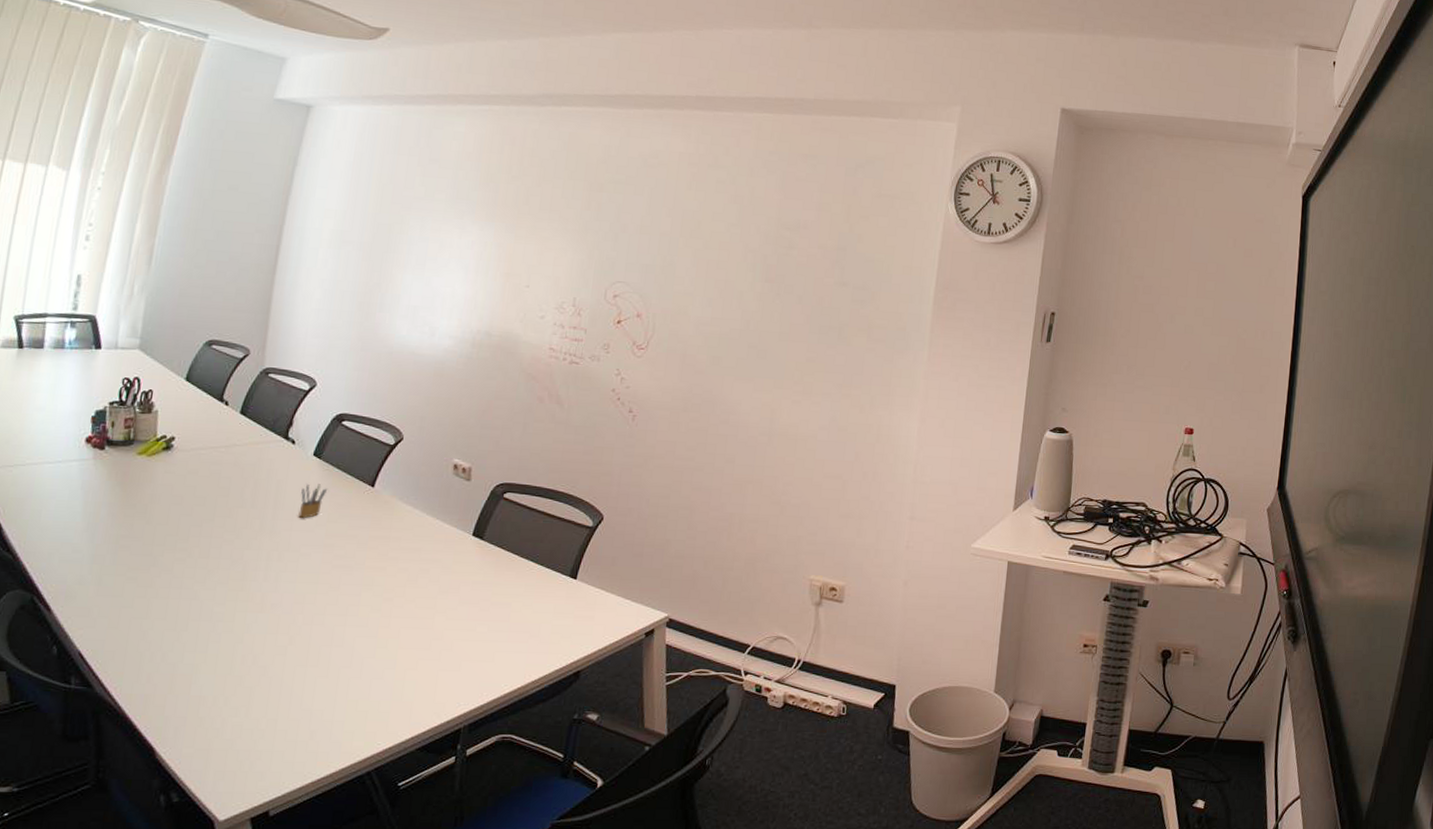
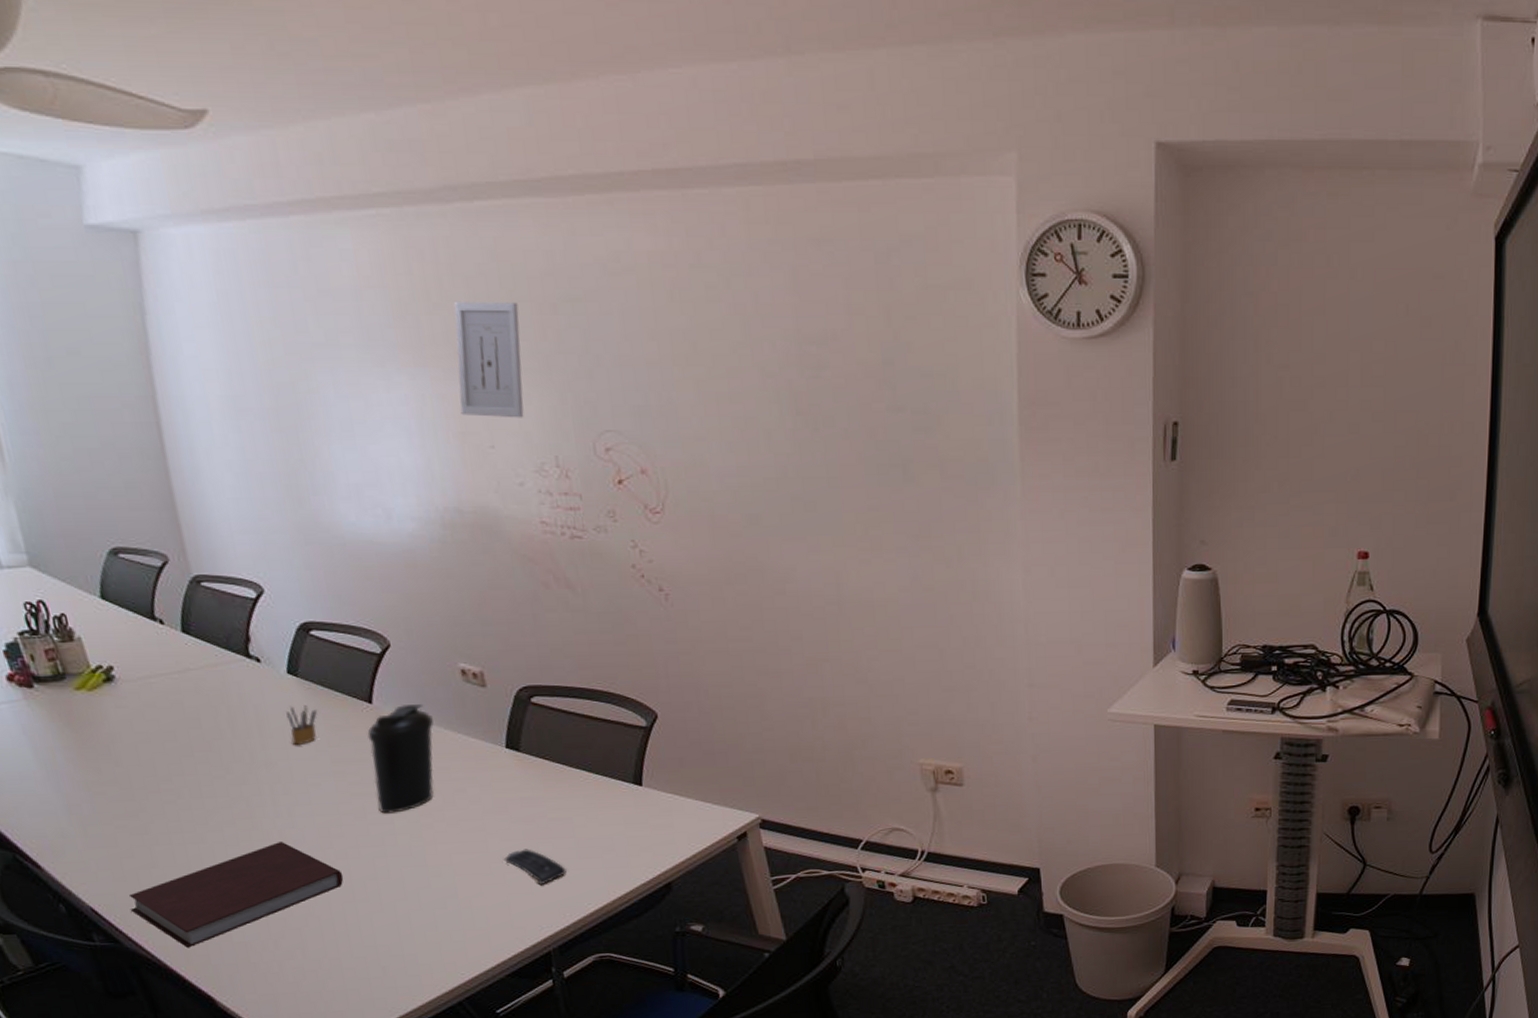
notebook: none [112,604,304,698] -> present [128,842,344,948]
water bottle: none [352,490,420,586] -> present [367,704,434,814]
remote control: none [443,628,495,664] -> present [503,849,568,886]
wall art: none [510,176,575,267] -> present [454,302,524,418]

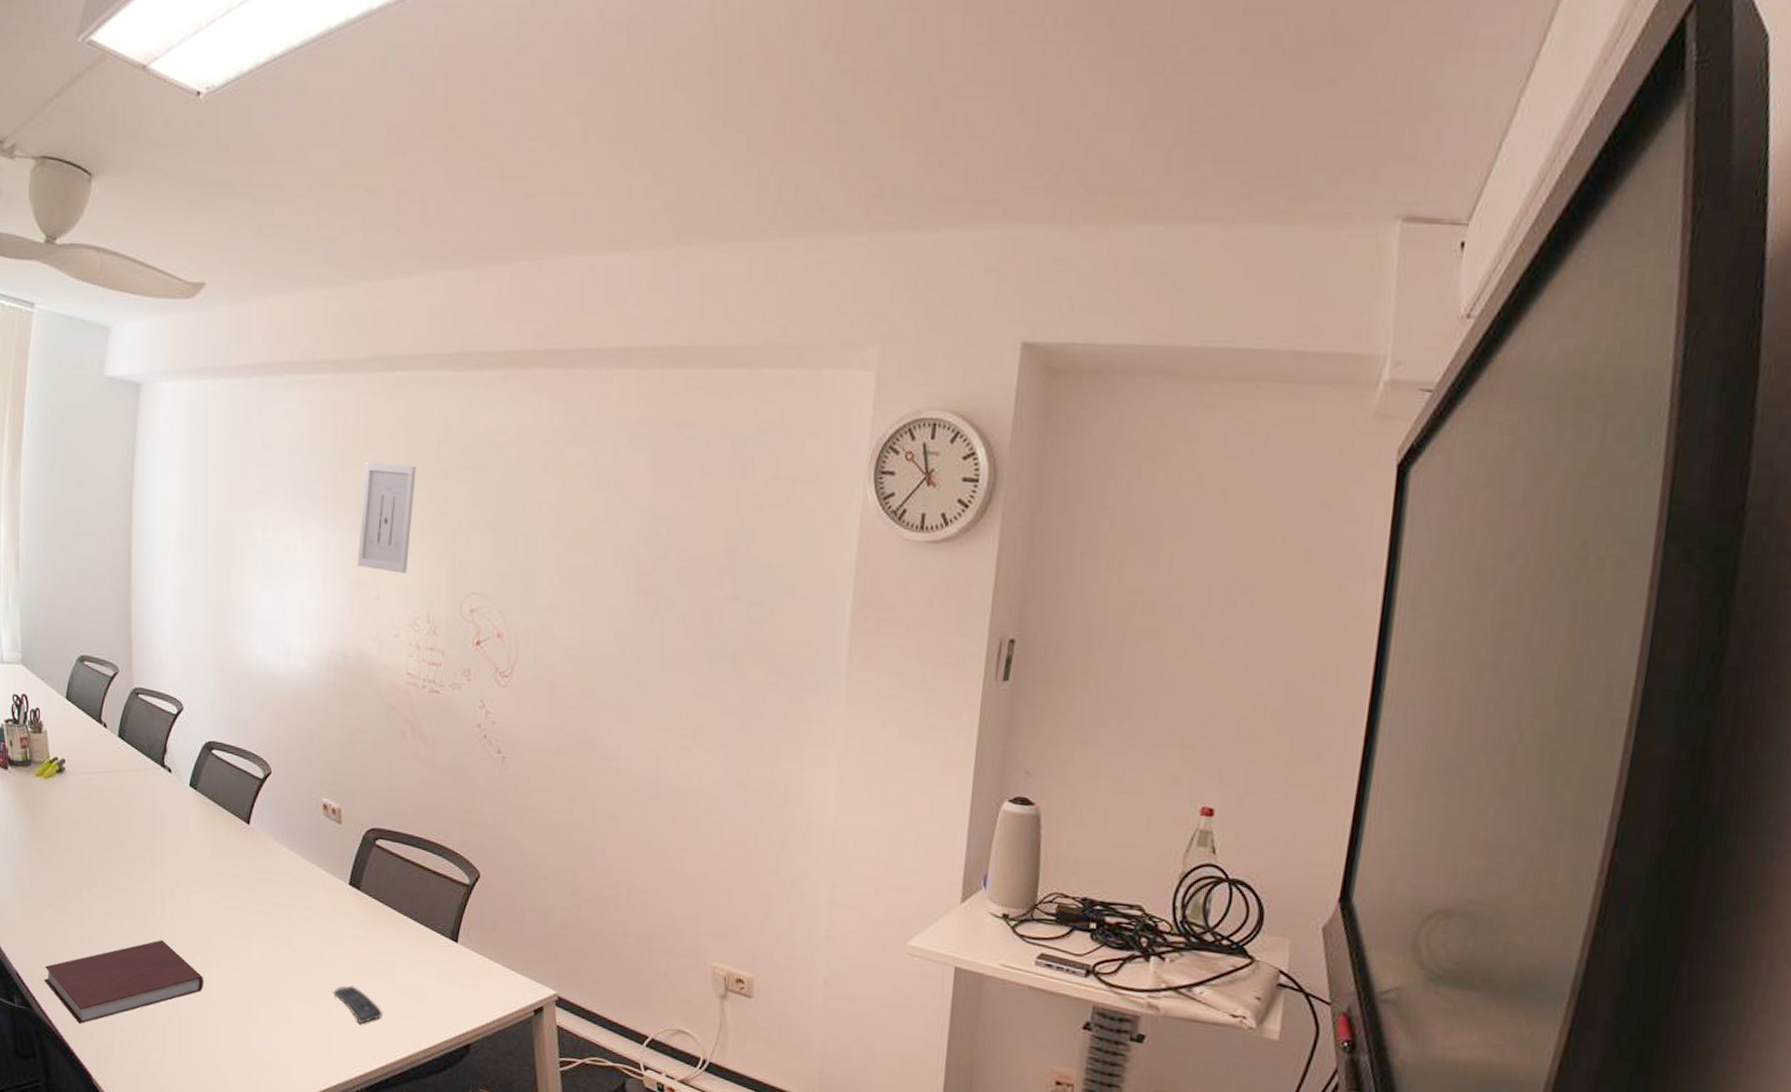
pencil box: present [286,705,318,746] -> none [184,816,206,854]
water bottle: present [367,704,434,814] -> none [241,829,294,931]

